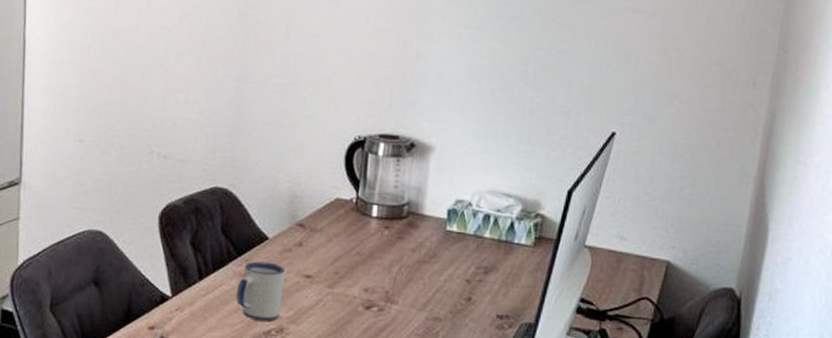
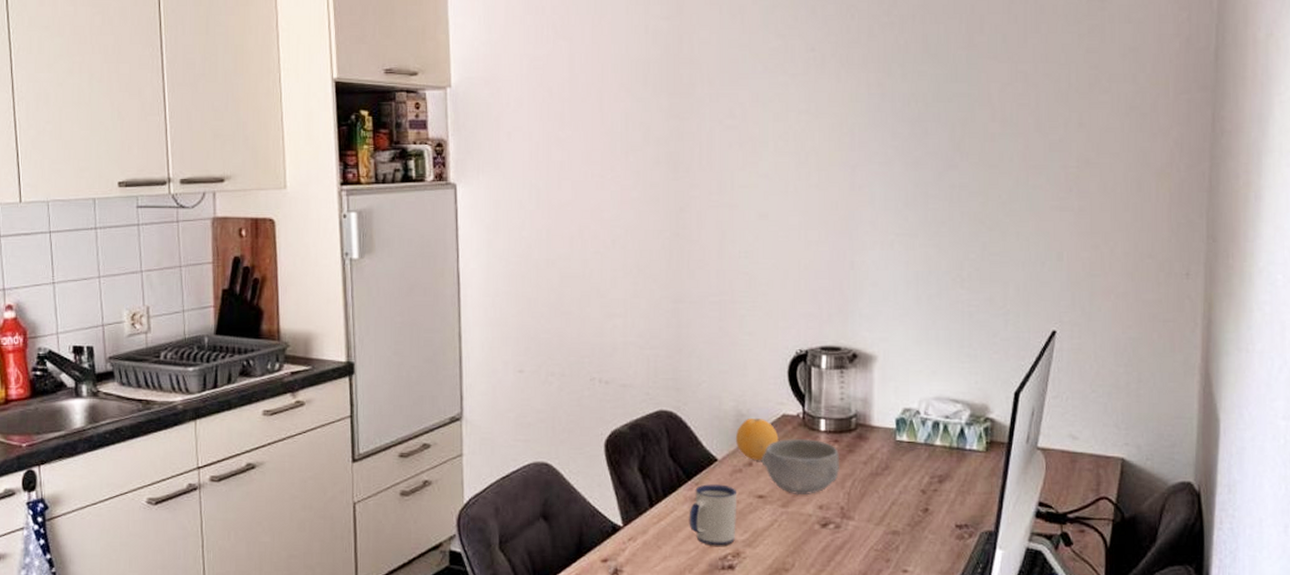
fruit: none [287,200,331,241] -> present [735,419,779,460]
bowl: none [311,222,389,278] -> present [761,438,840,495]

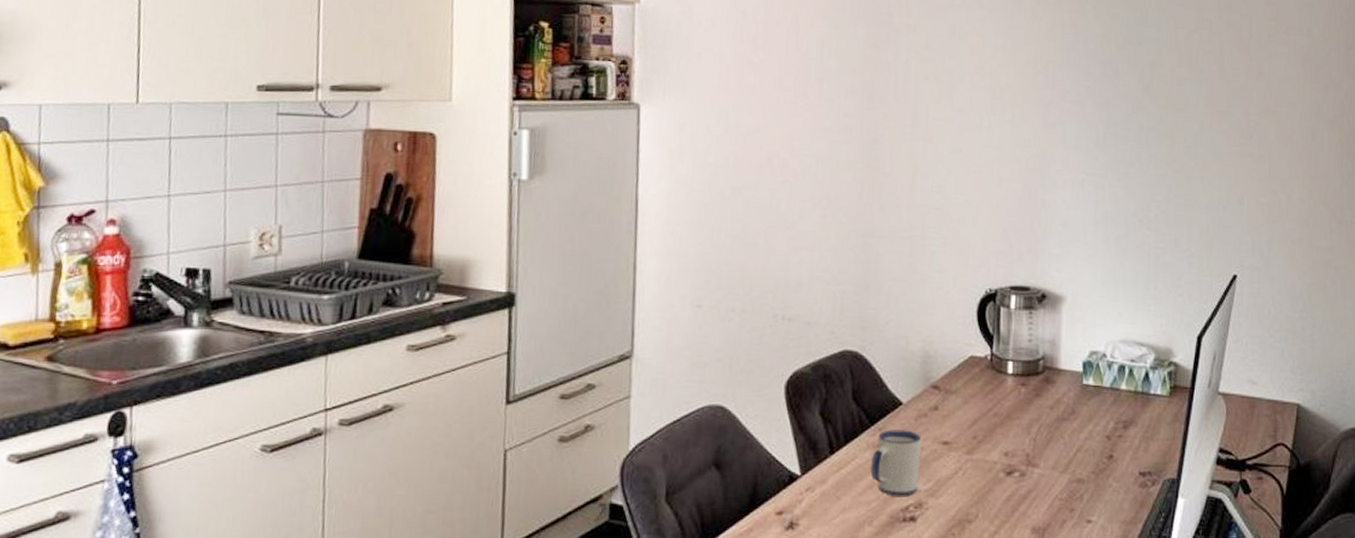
fruit: present [735,419,779,460] -> none [921,360,966,404]
bowl: present [761,438,840,495] -> none [947,381,1027,442]

